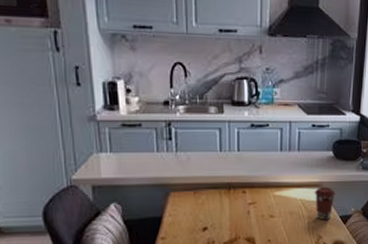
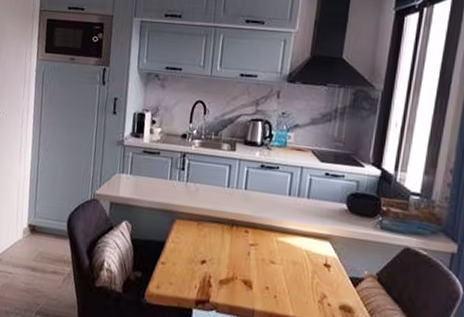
coffee cup: present [314,186,335,221] -> none [321,240,346,279]

